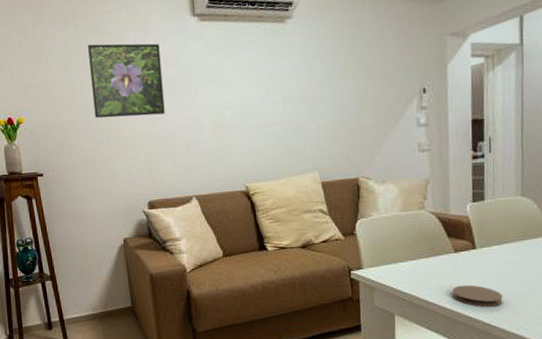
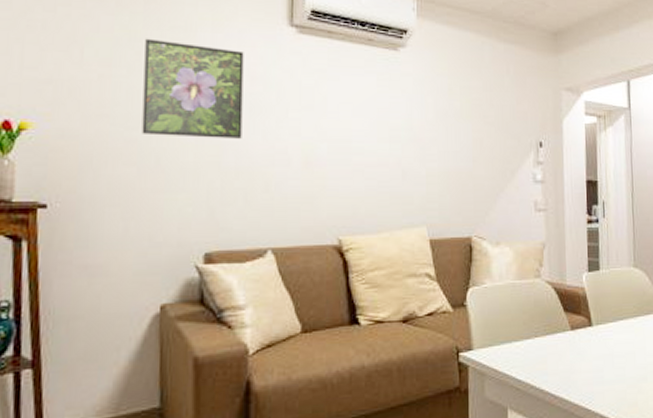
coaster: present [452,285,503,307] -> none [569,369,620,396]

